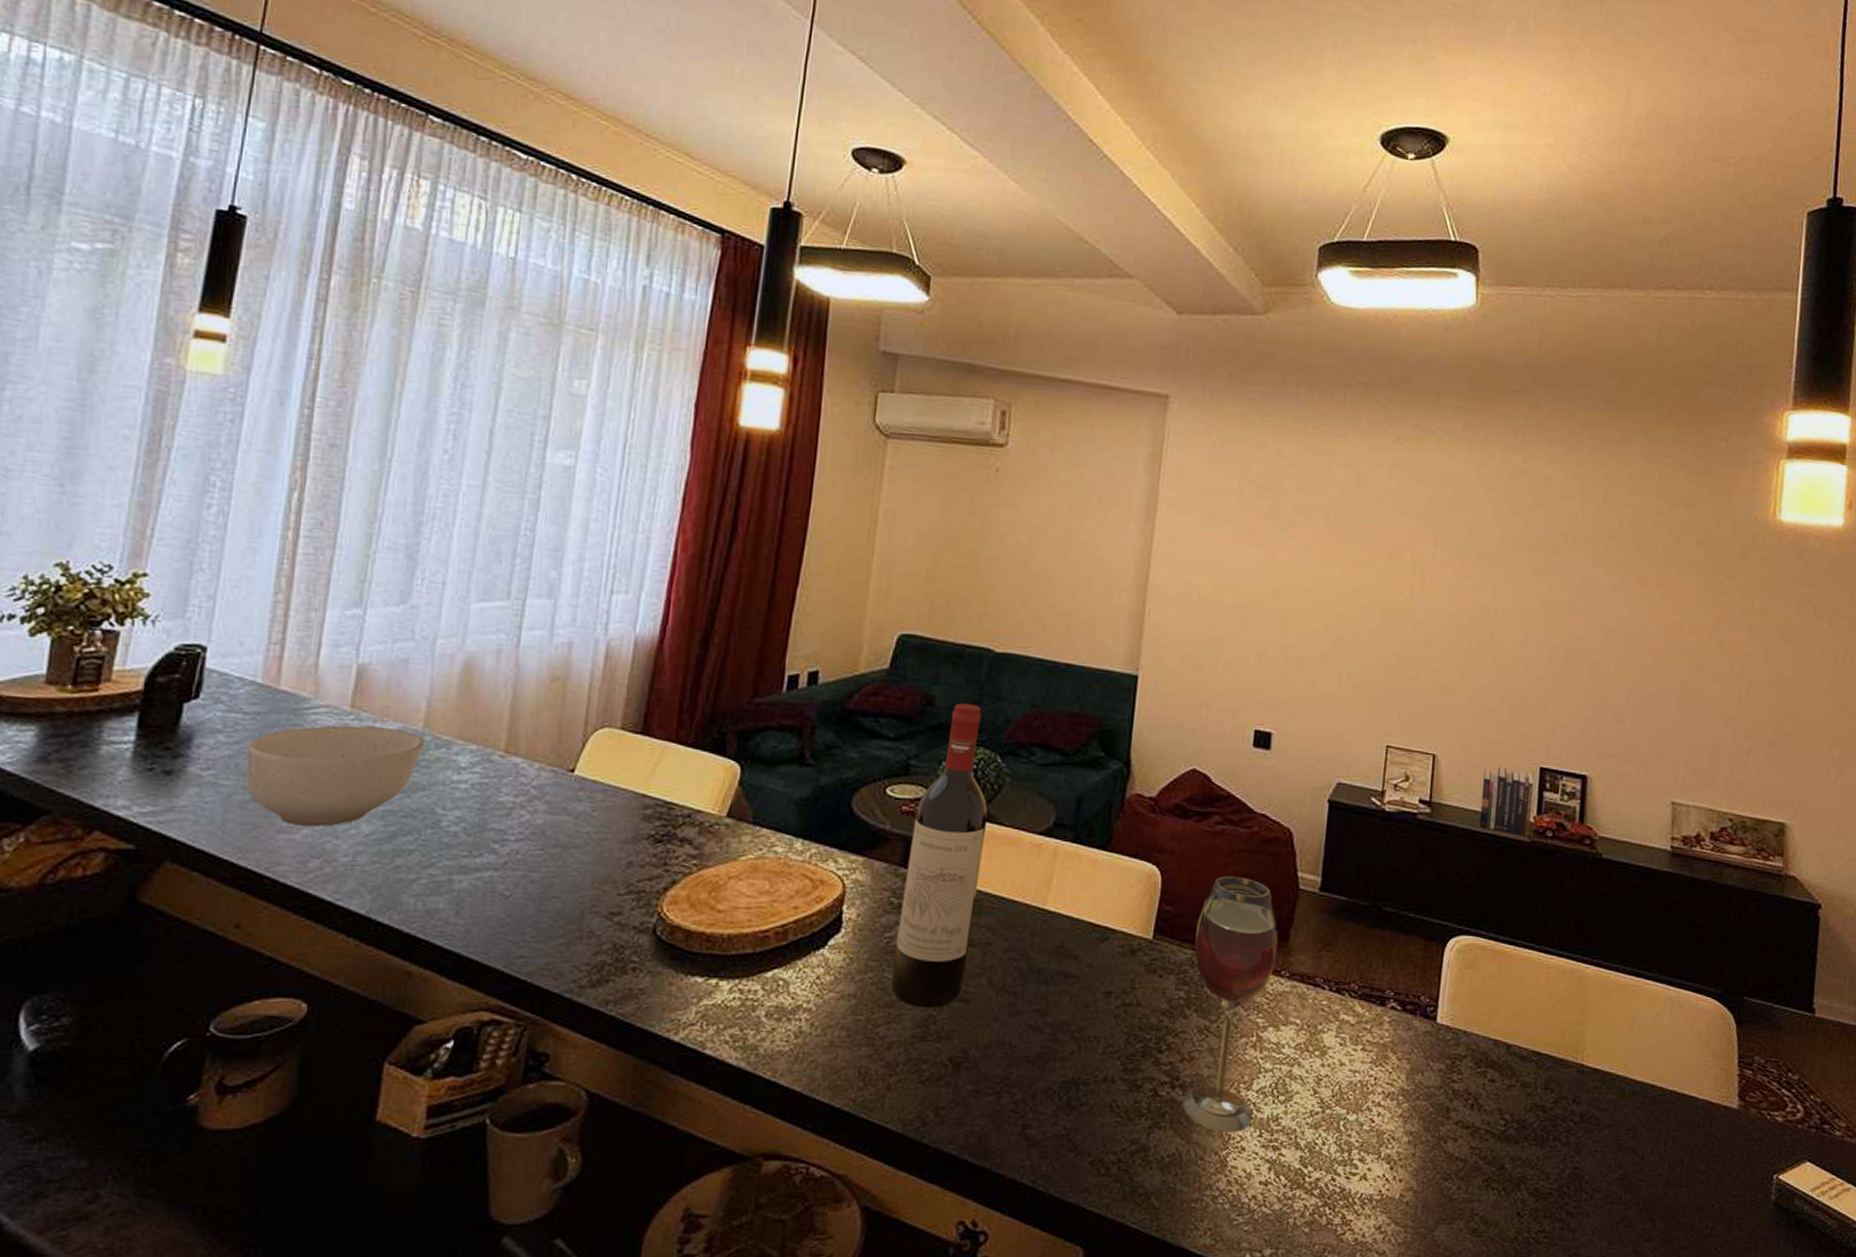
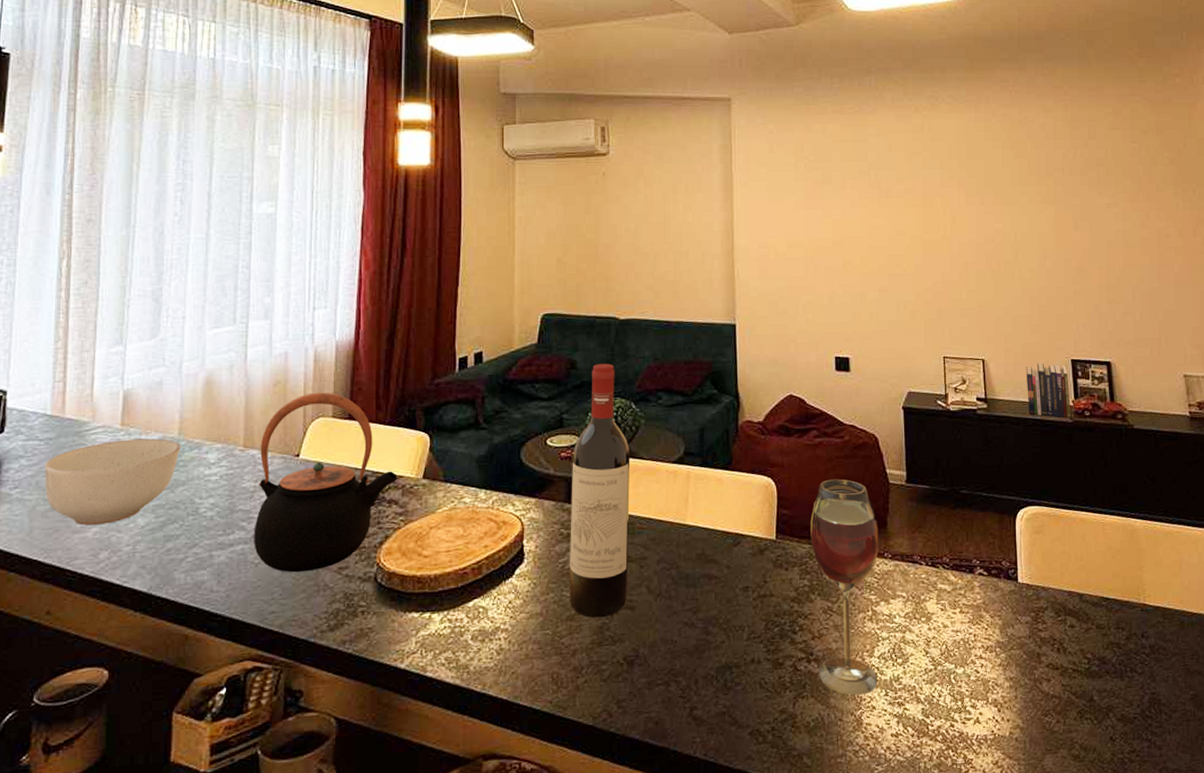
teapot: none [505,696,696,913] -> present [254,392,398,573]

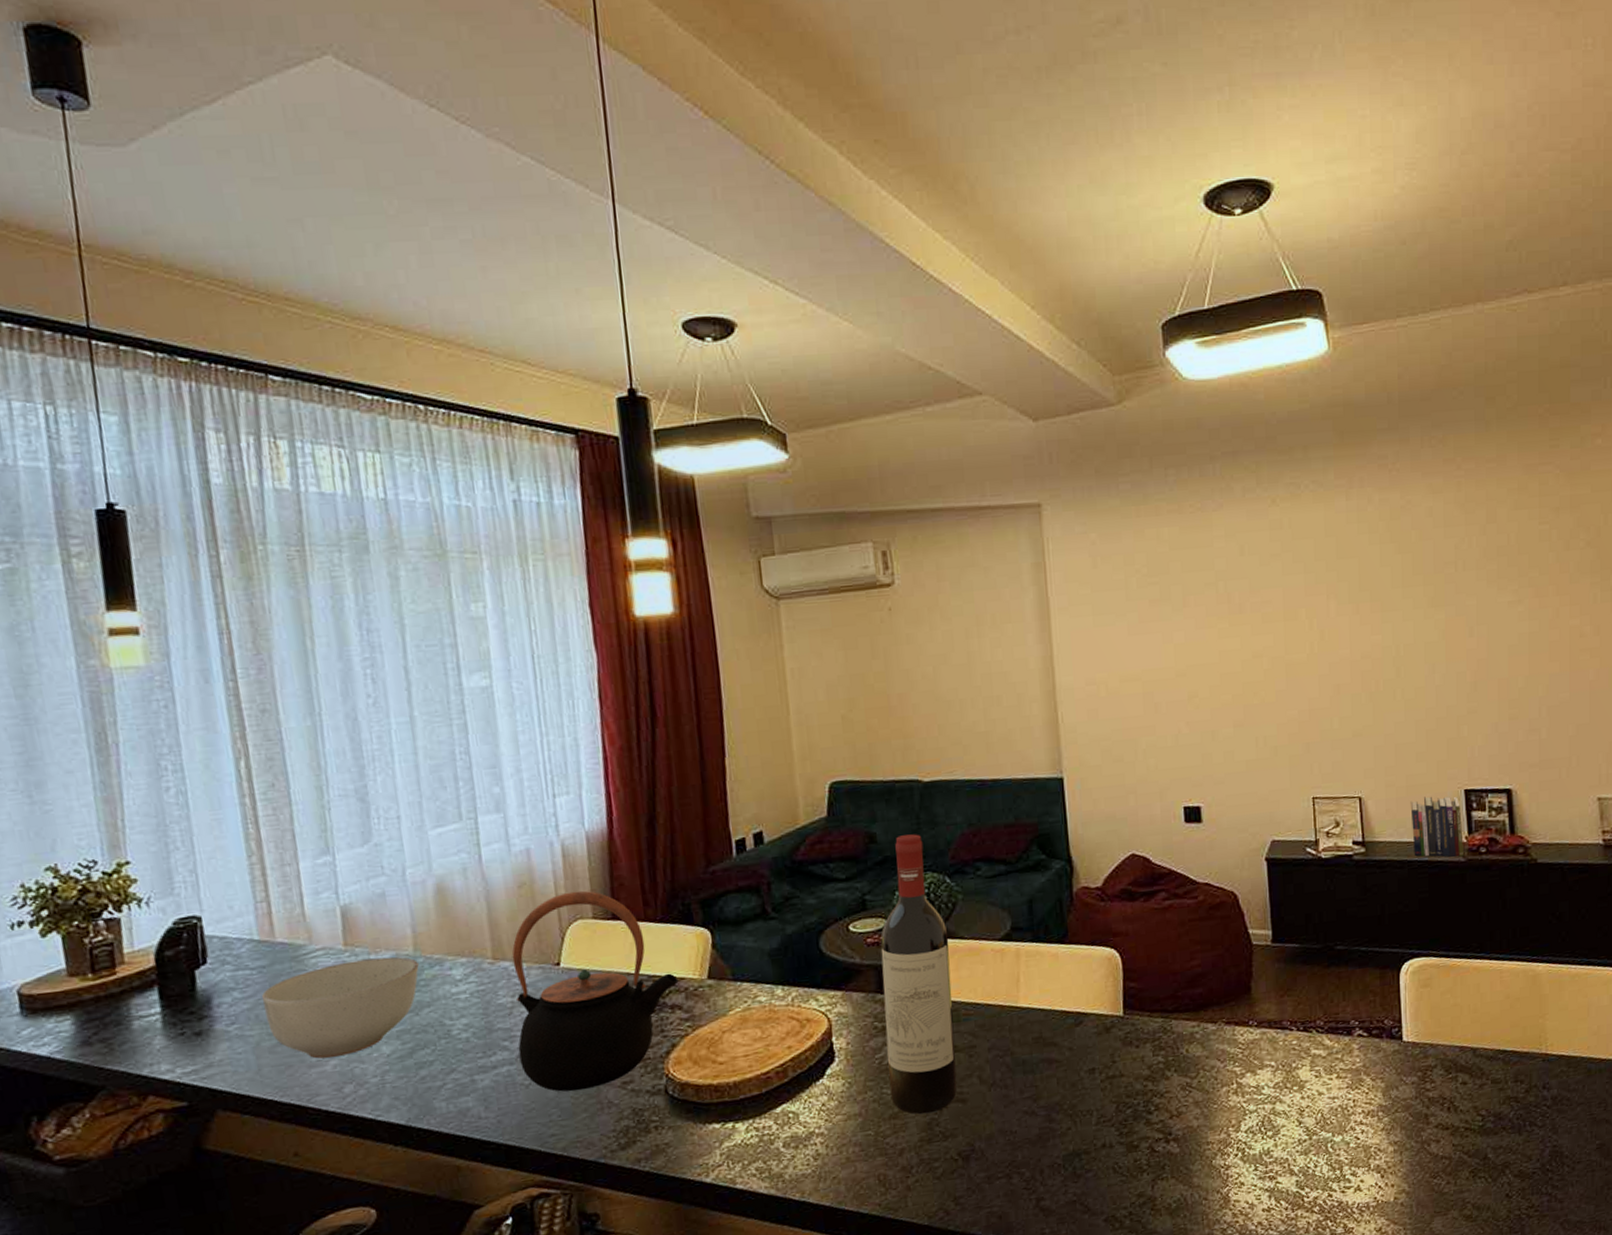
wineglass: present [810,479,880,696] -> none [1162,944,1246,1173]

